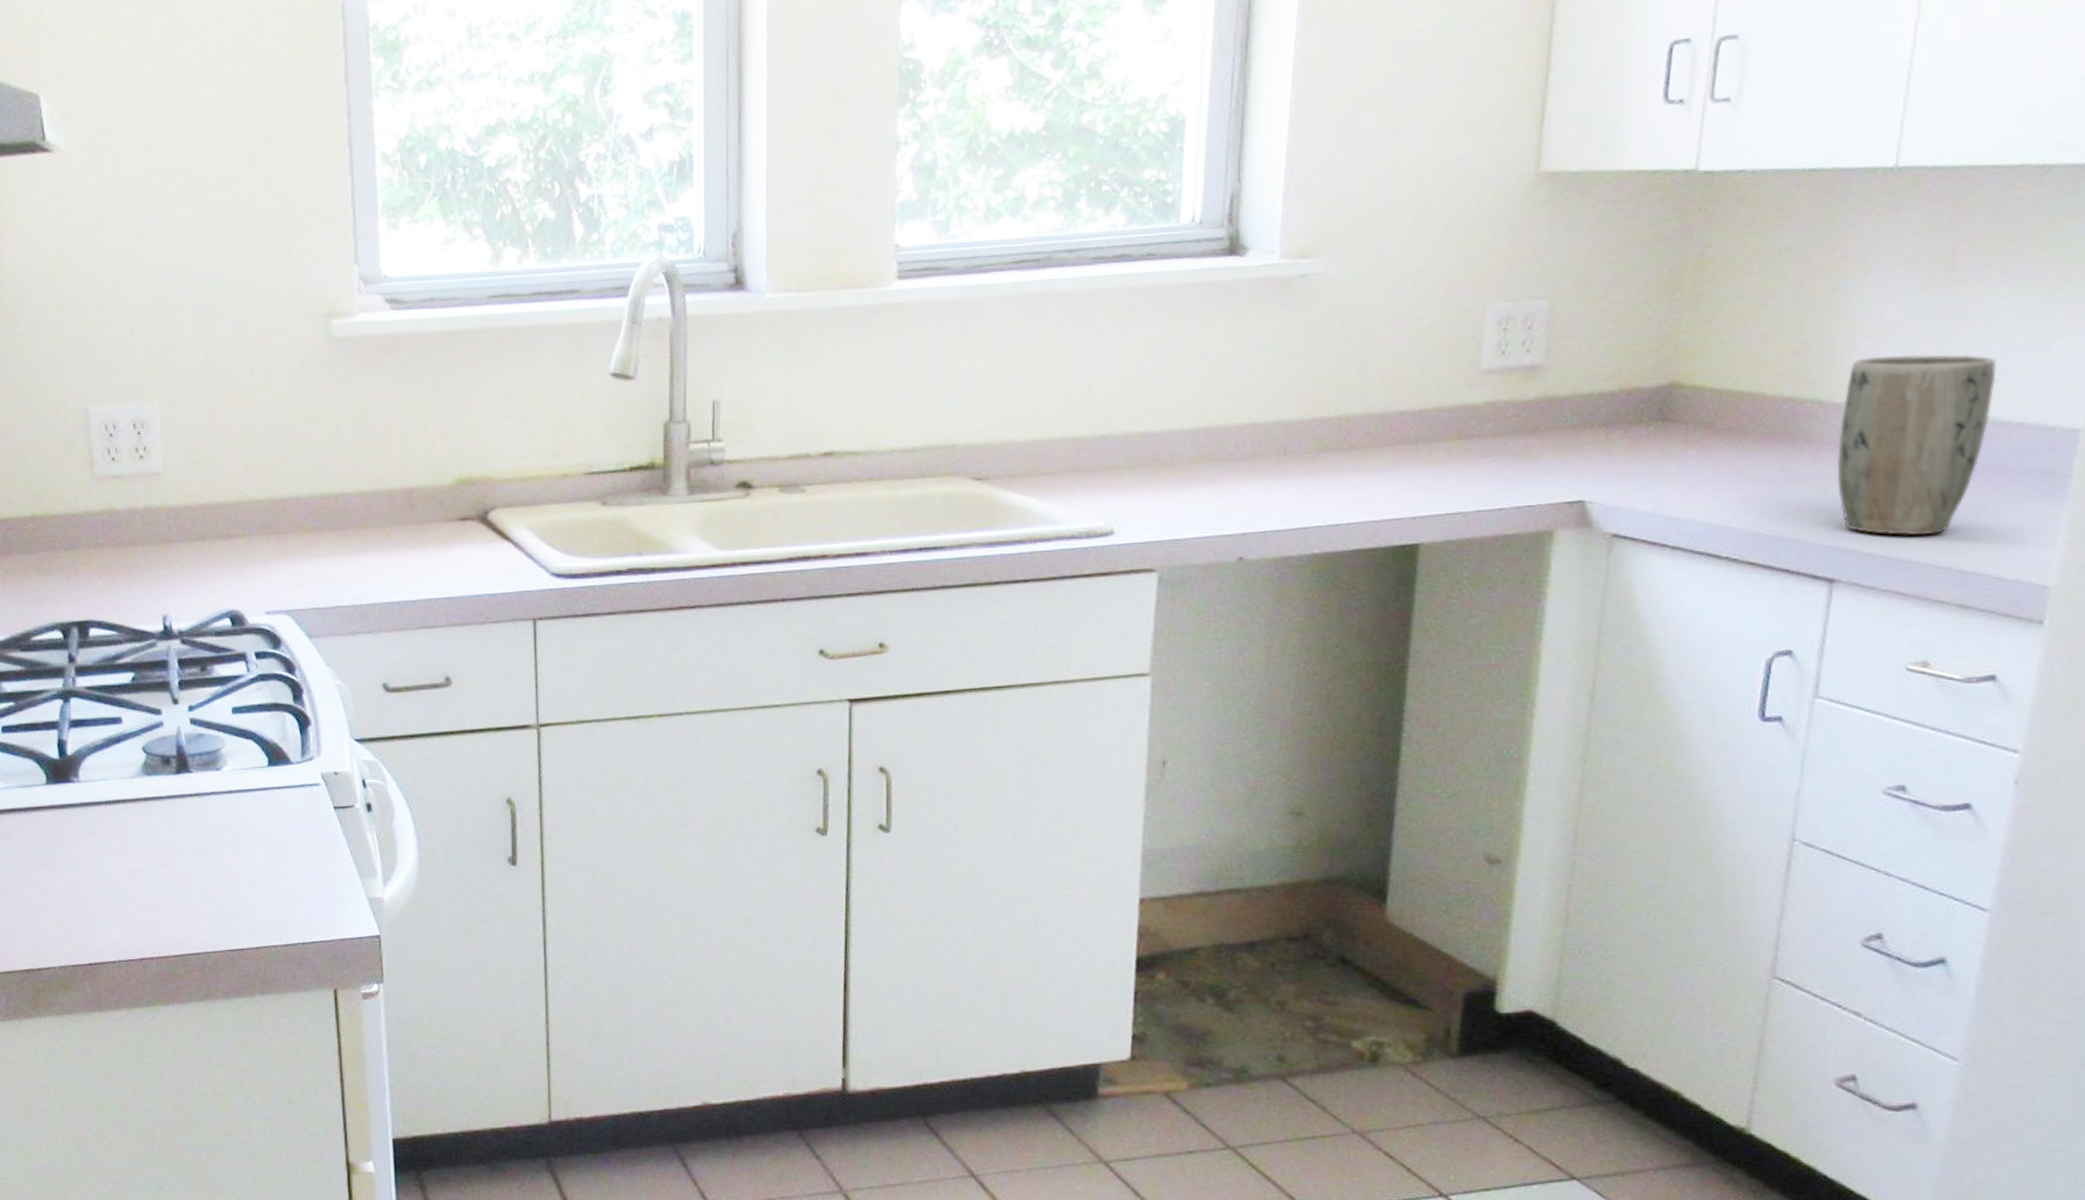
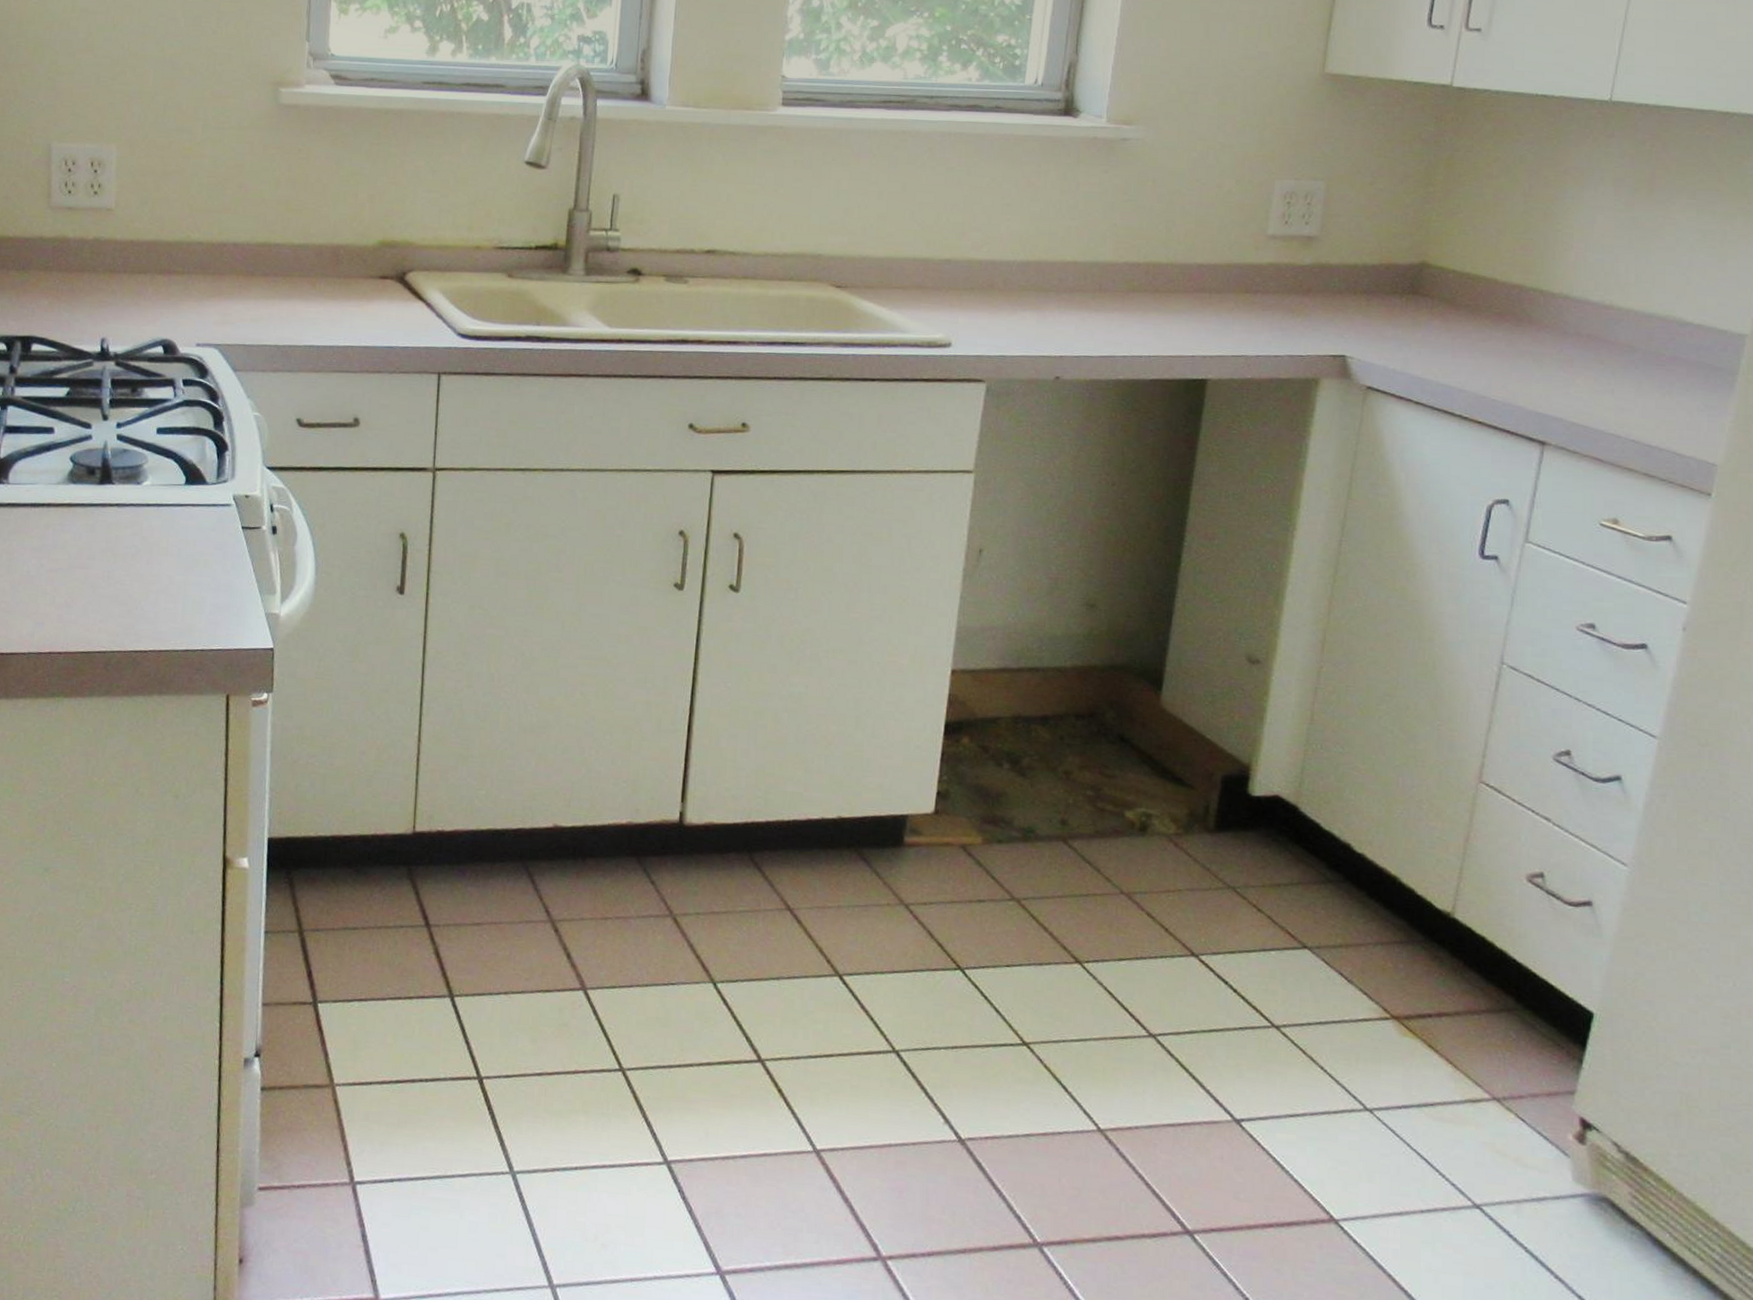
plant pot: present [1836,354,1997,535] -> none [1552,257,1682,413]

